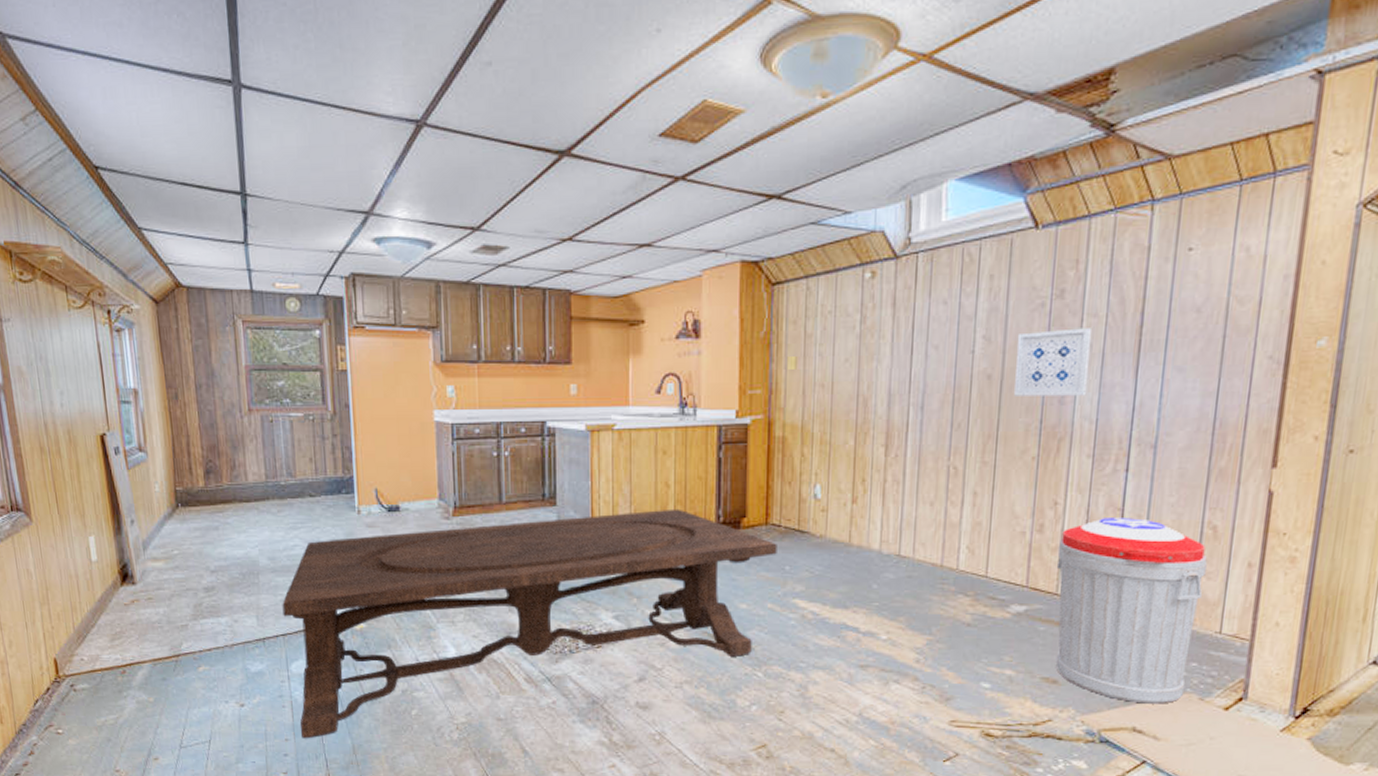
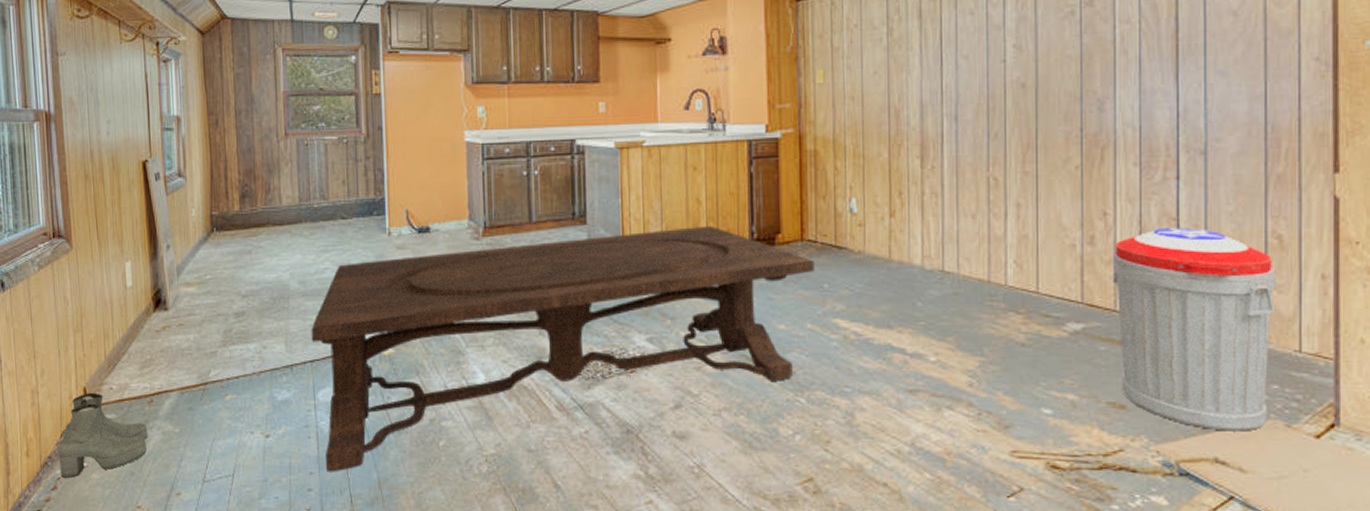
boots: none [31,663,123,744] -> present [57,392,148,478]
wall art: present [1014,328,1093,396] -> none [1049,34,1127,104]

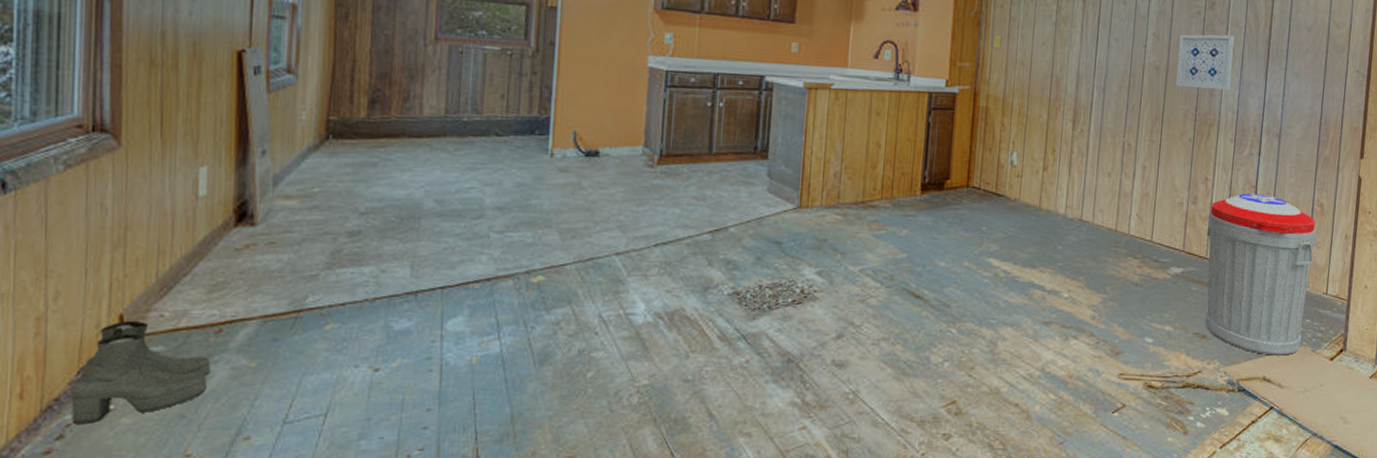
dining table: present [311,225,814,472] -> none [444,168,976,408]
wall art: none [1049,34,1127,104] -> present [1176,34,1235,90]

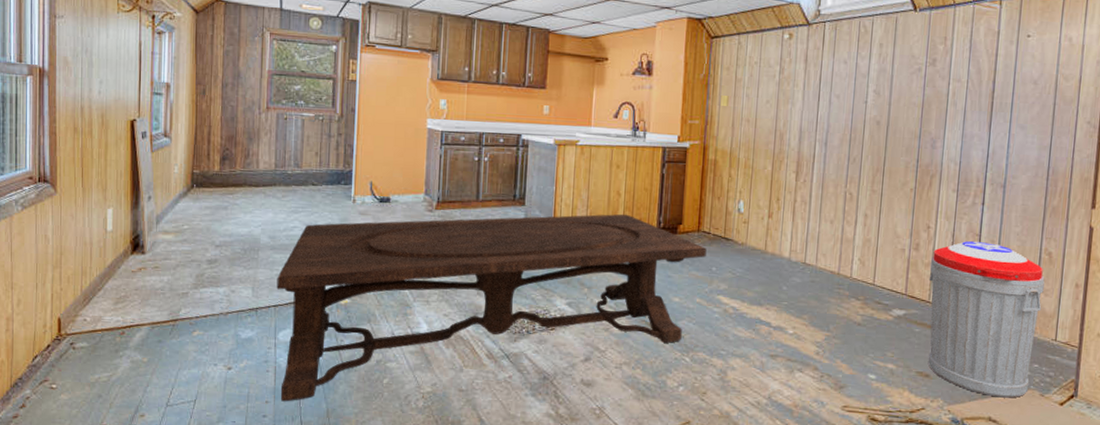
boots: present [69,320,211,424] -> none [28,322,118,398]
dining table: none [444,168,976,408] -> present [276,214,707,402]
wall art: present [1176,34,1235,90] -> none [897,89,957,143]

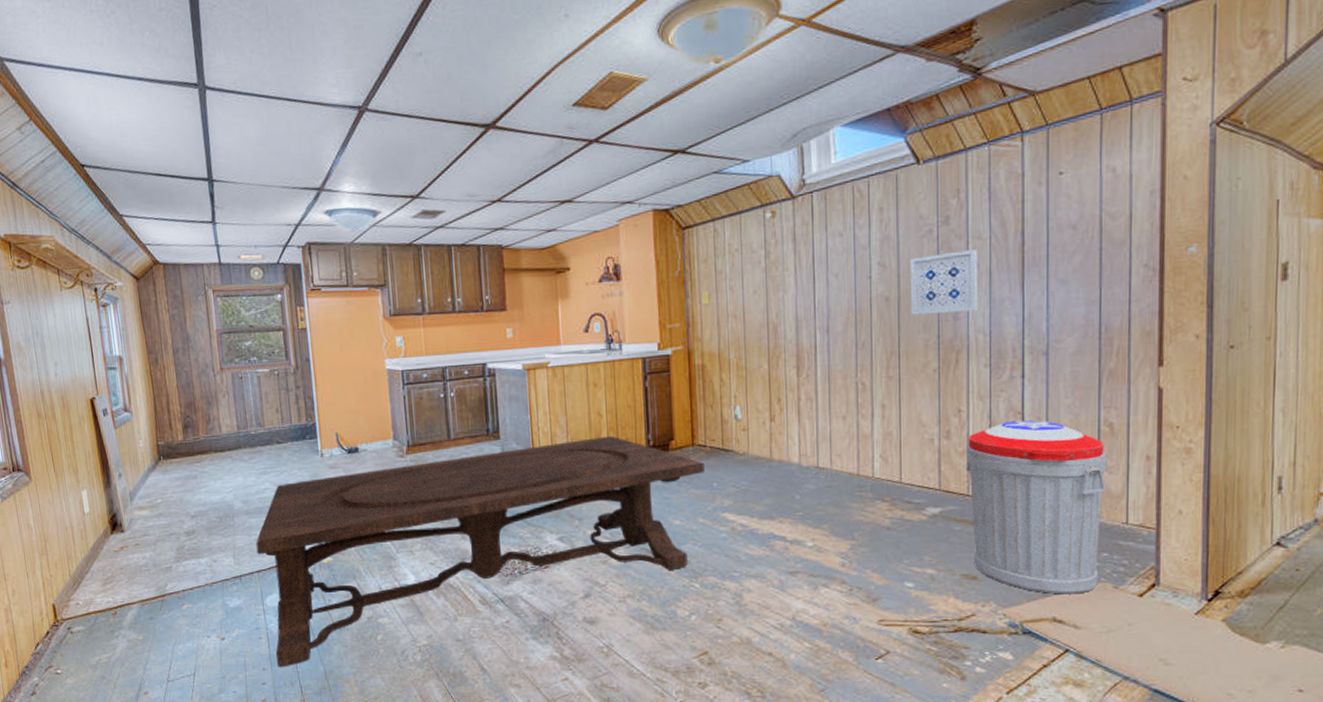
wall art: none [897,89,957,143] -> present [909,249,978,315]

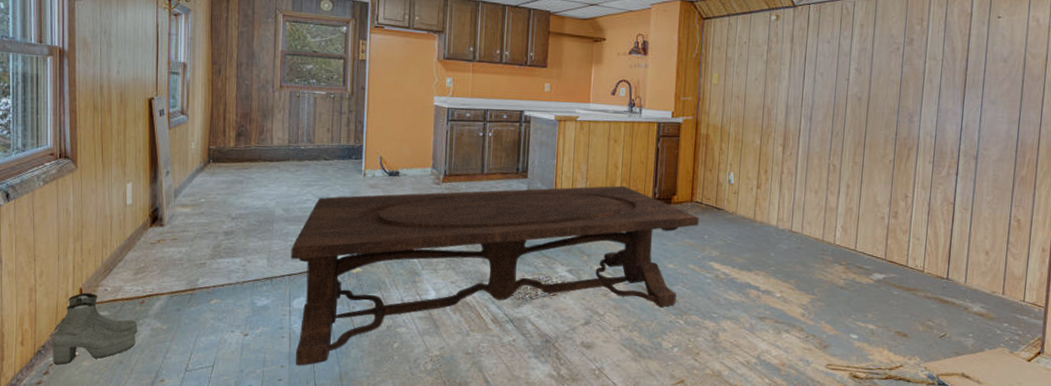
boots: none [33,608,115,684] -> present [51,292,138,365]
wall art: present [909,249,978,315] -> none [877,67,933,117]
trash can: present [965,420,1107,595] -> none [905,209,1014,356]

